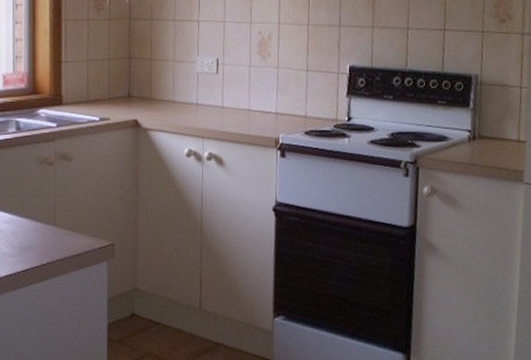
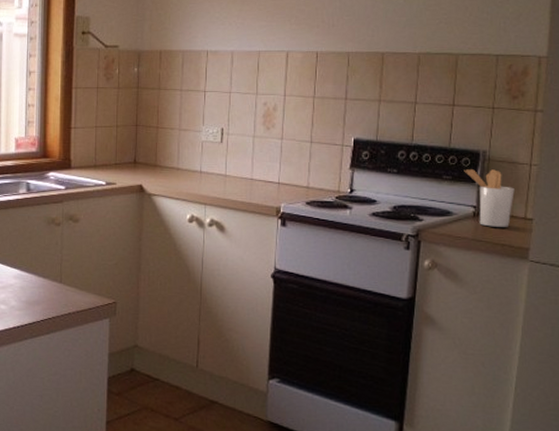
utensil holder: none [457,93,507,151] -> present [464,169,515,227]

